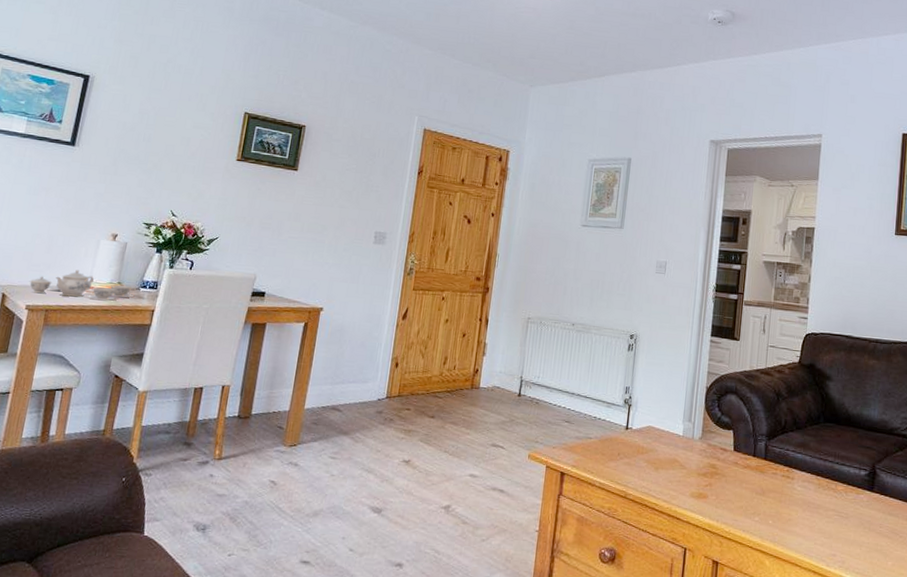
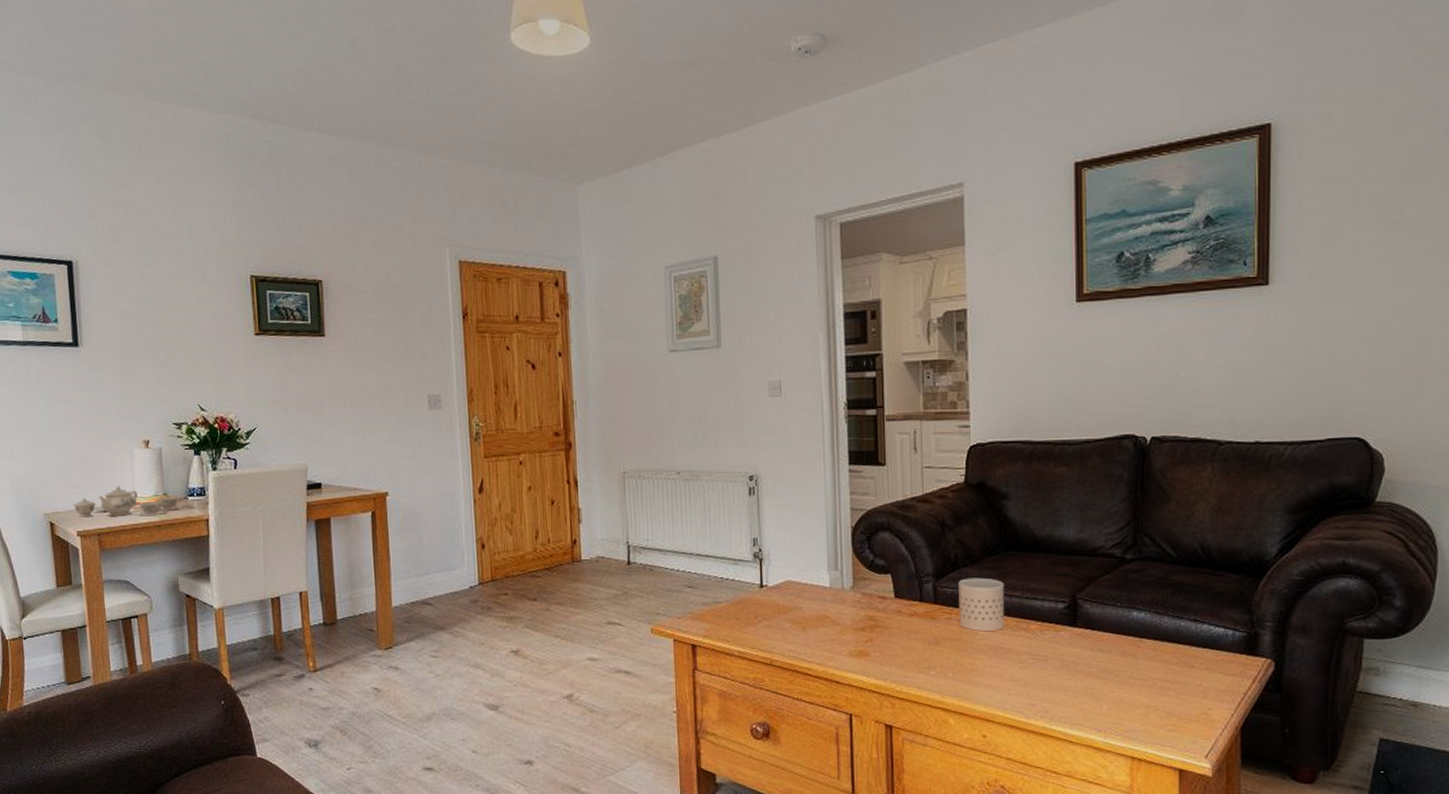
mug: none [782,441,821,489] -> present [958,577,1005,632]

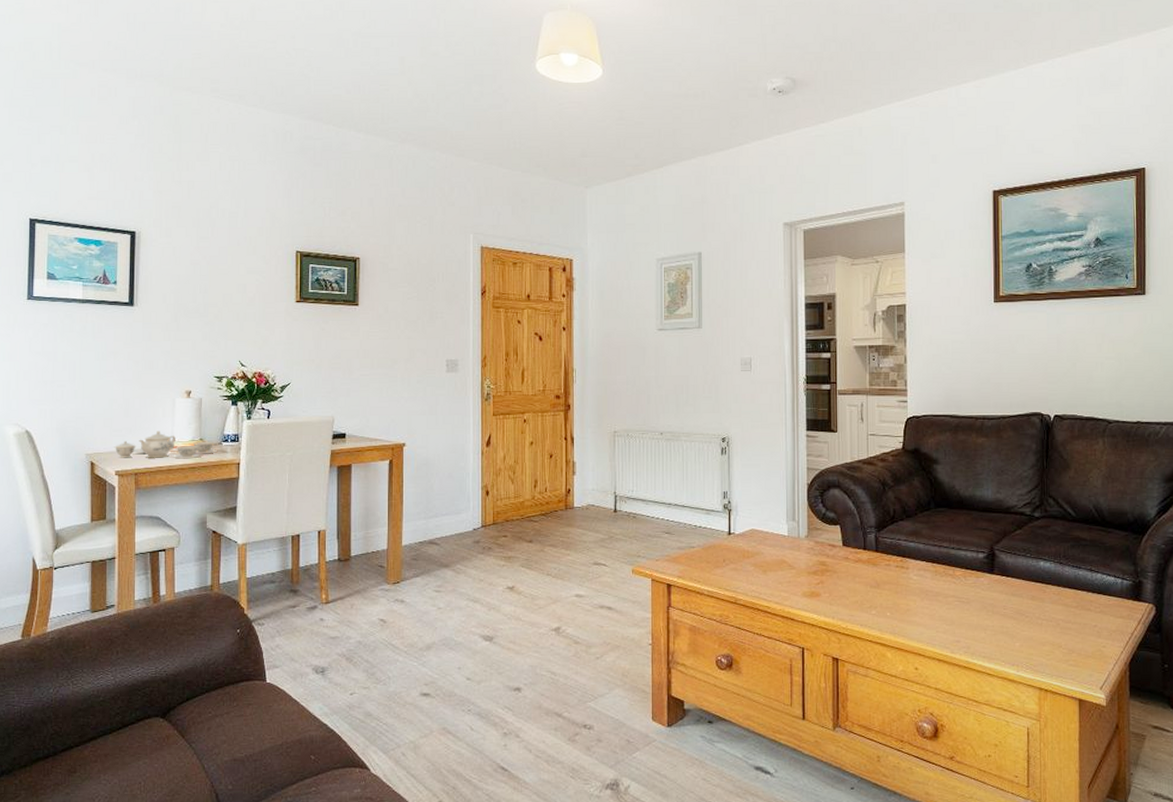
mug: present [958,577,1005,632] -> none [896,530,935,577]

